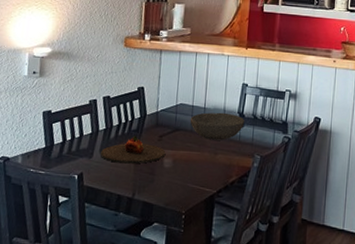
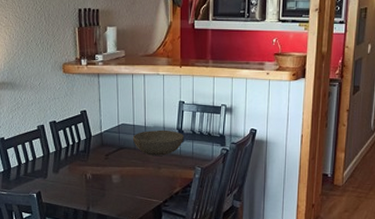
plate: present [101,135,166,164] -> none [54,156,113,181]

